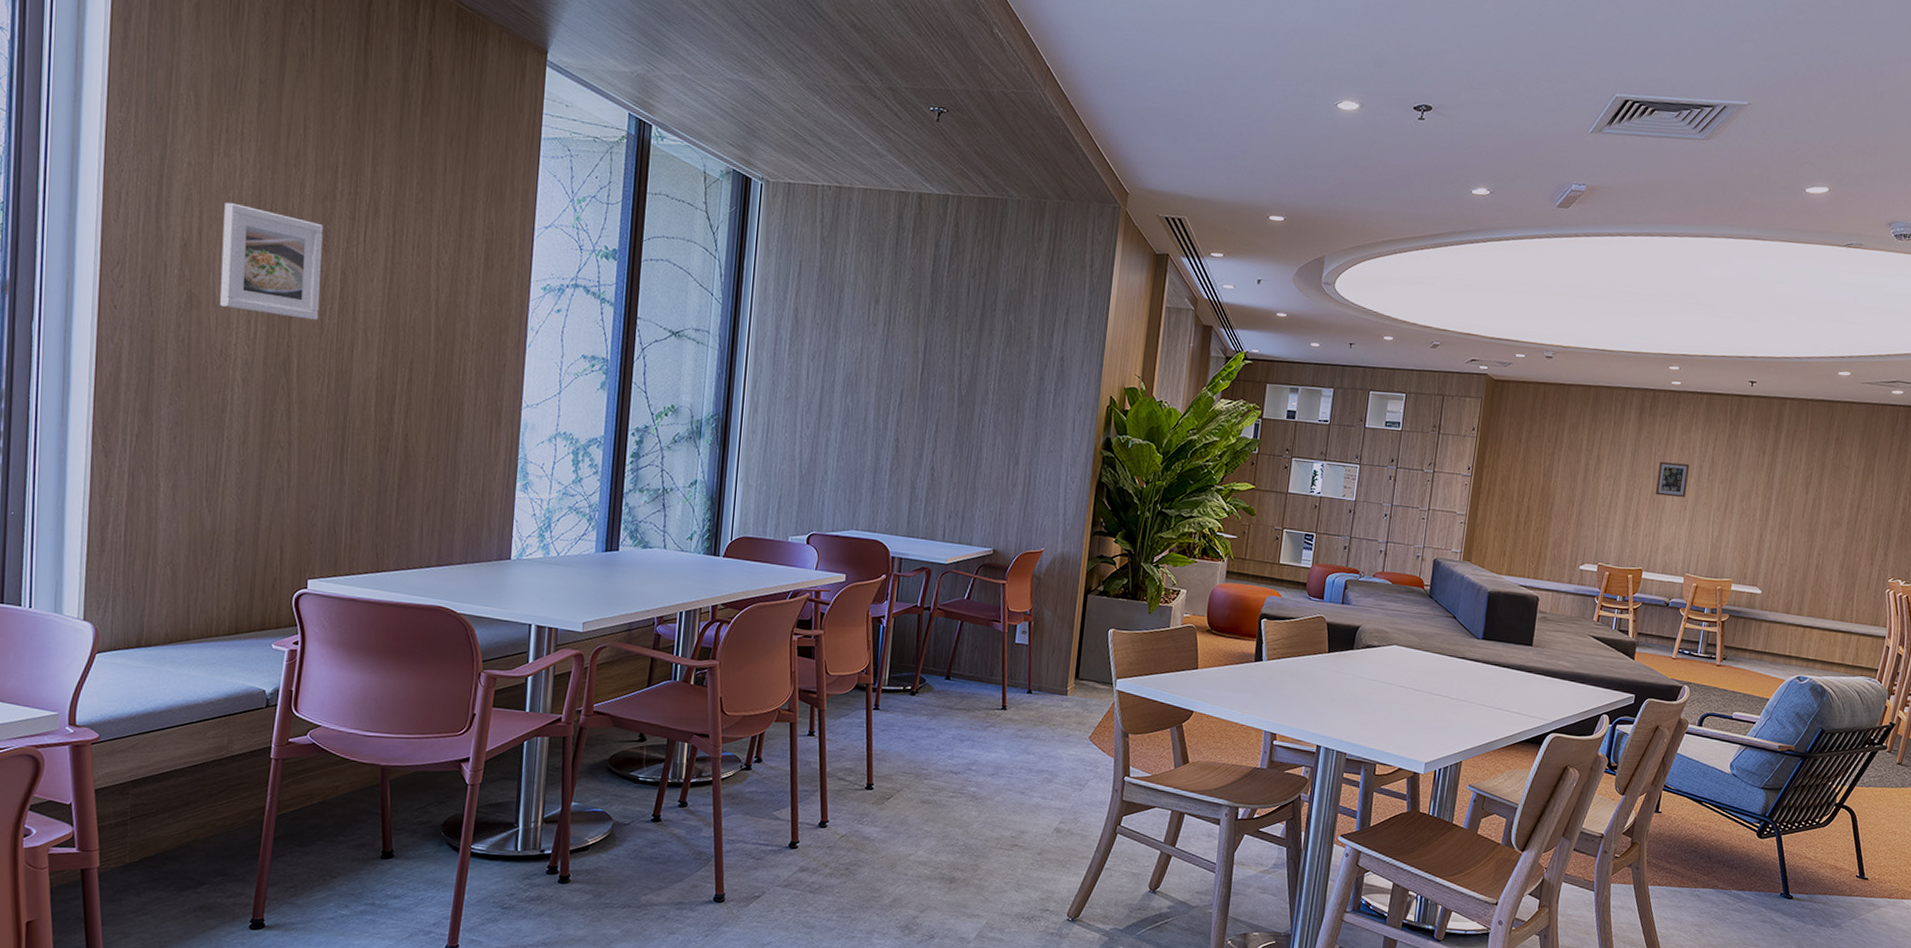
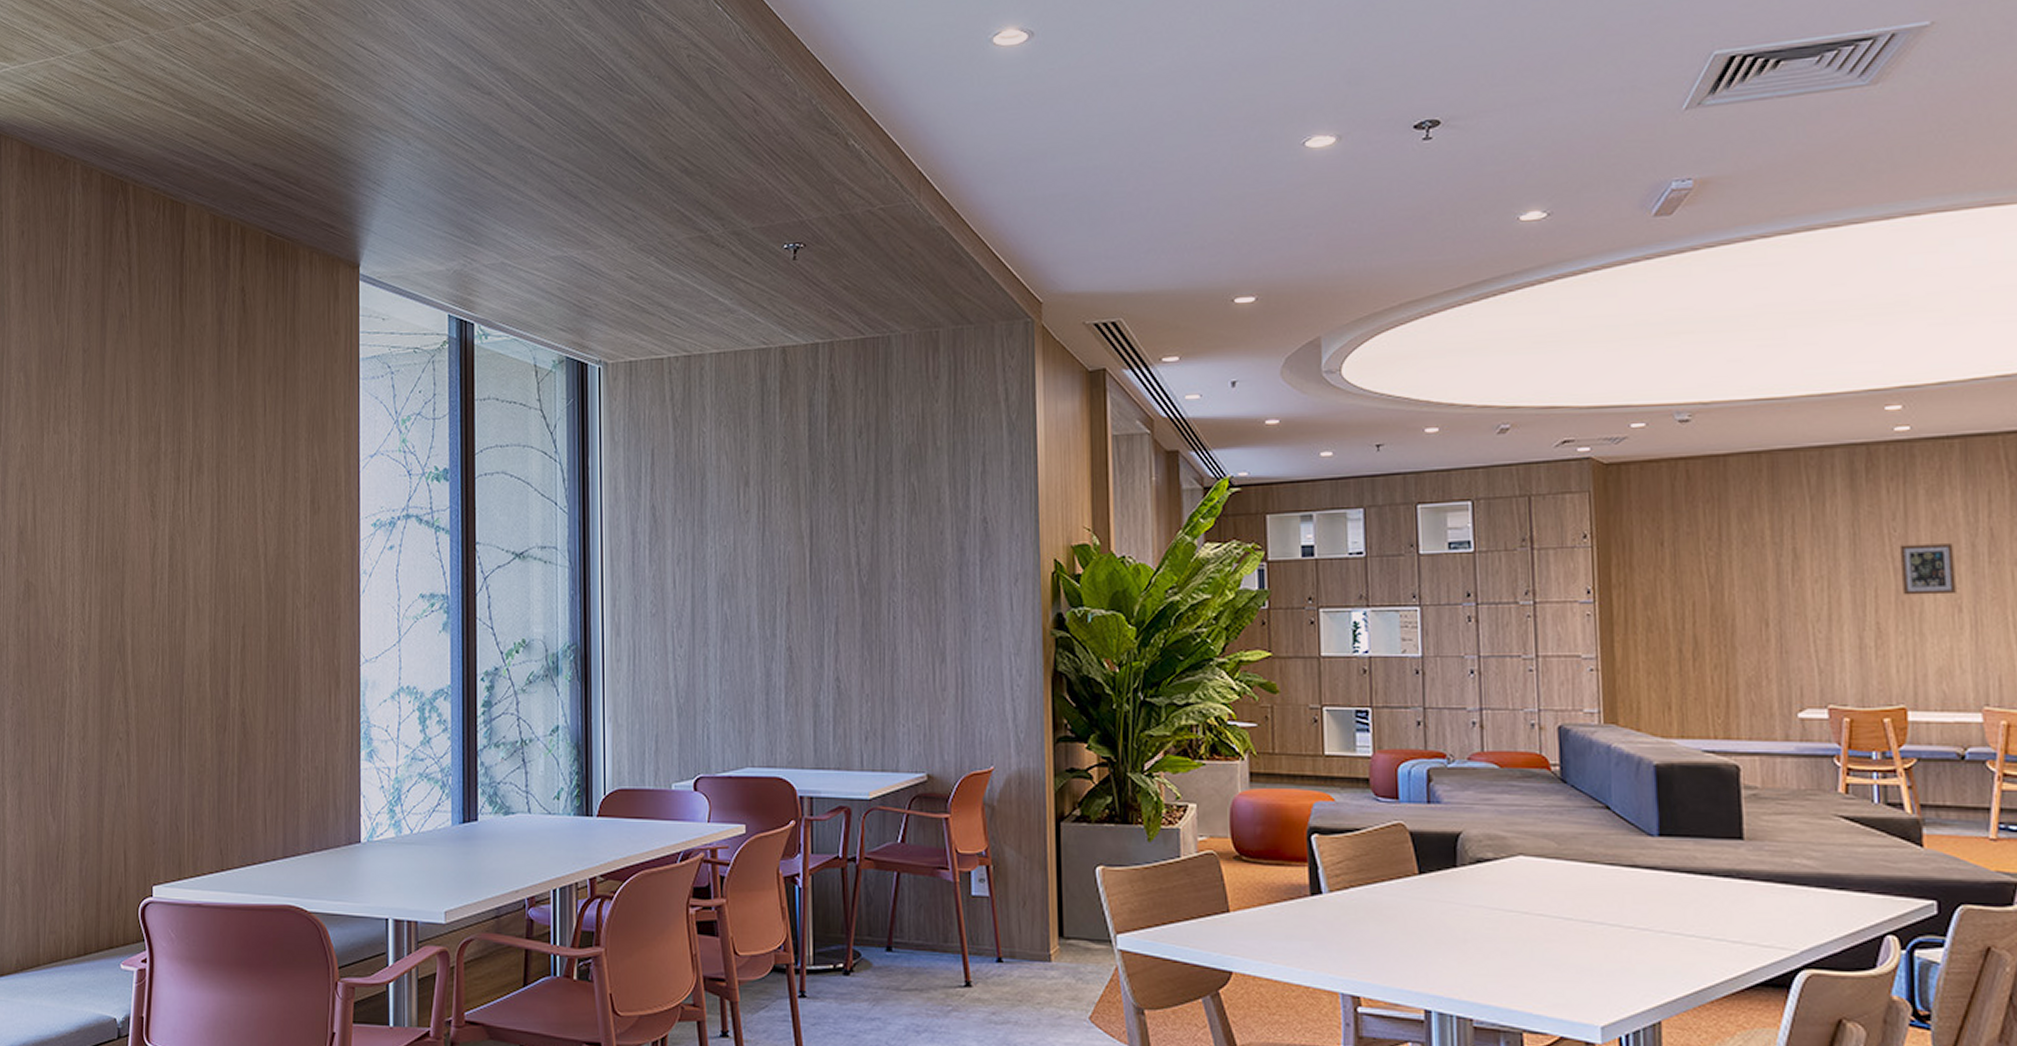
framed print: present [220,202,323,321] -> none [55,480,150,595]

